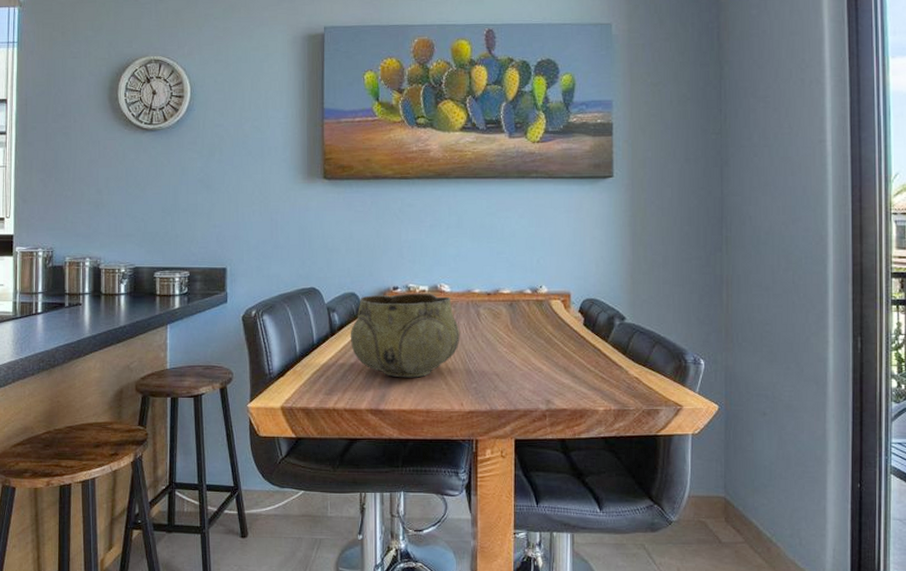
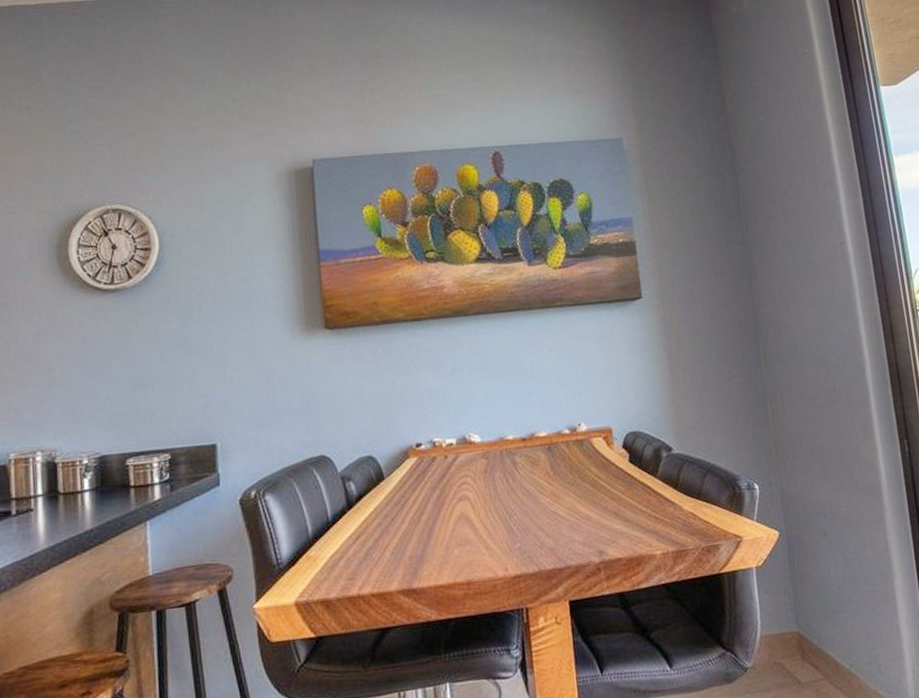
decorative bowl: present [350,293,460,378] -> none [370,446,497,548]

